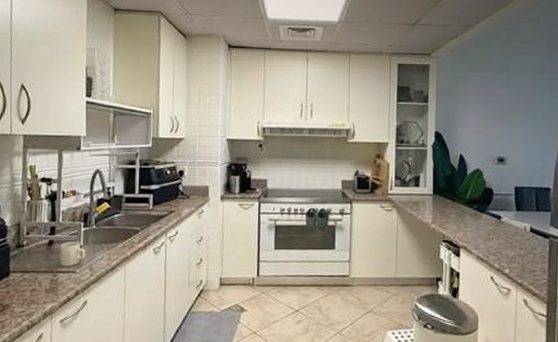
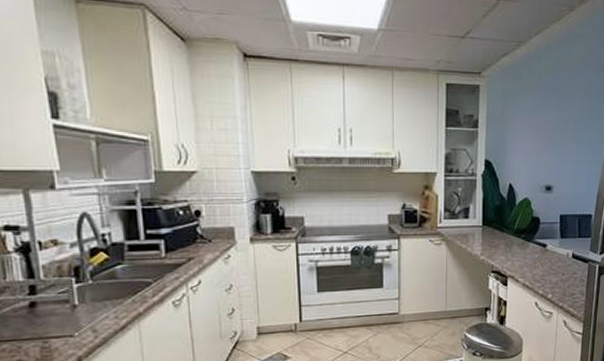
mug: present [59,240,86,267] -> none [47,299,84,331]

